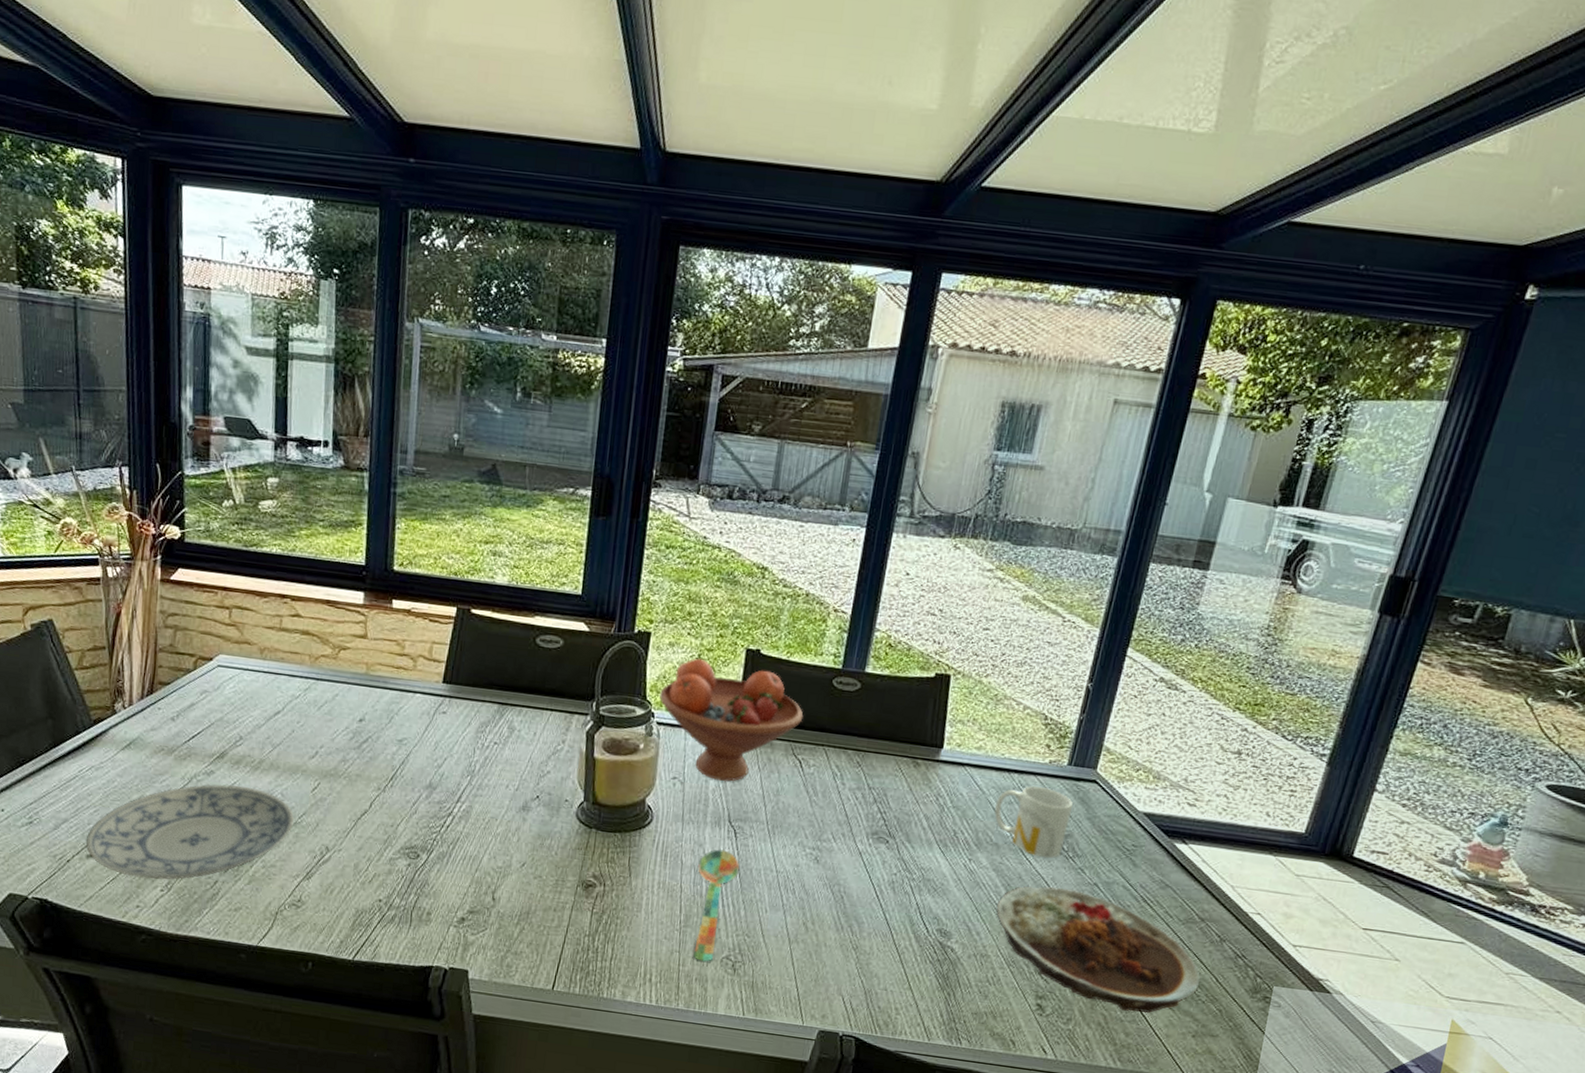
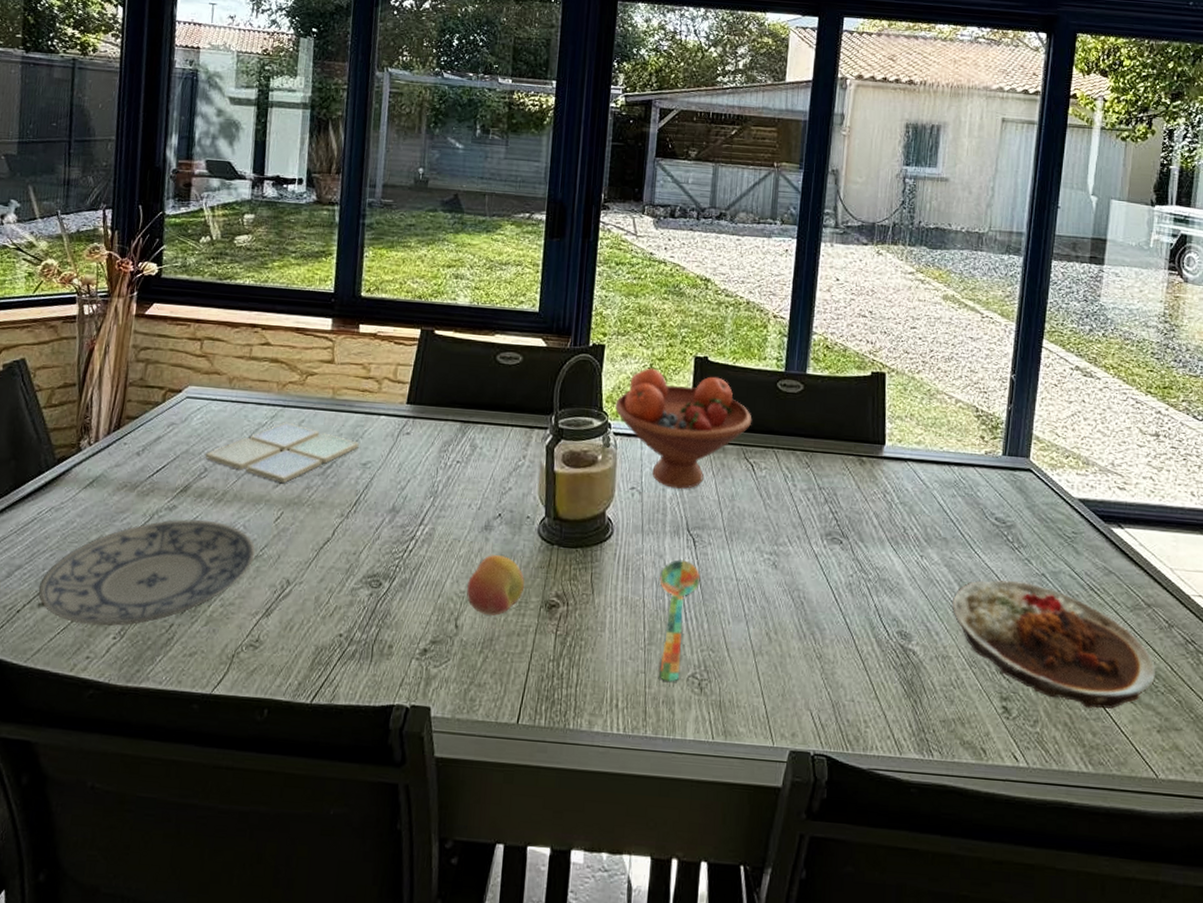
drink coaster: none [239,695,395,755] -> present [205,422,359,483]
fruit: none [504,834,562,891] -> present [467,555,525,616]
mug: present [994,786,1074,859] -> none [940,478,1013,551]

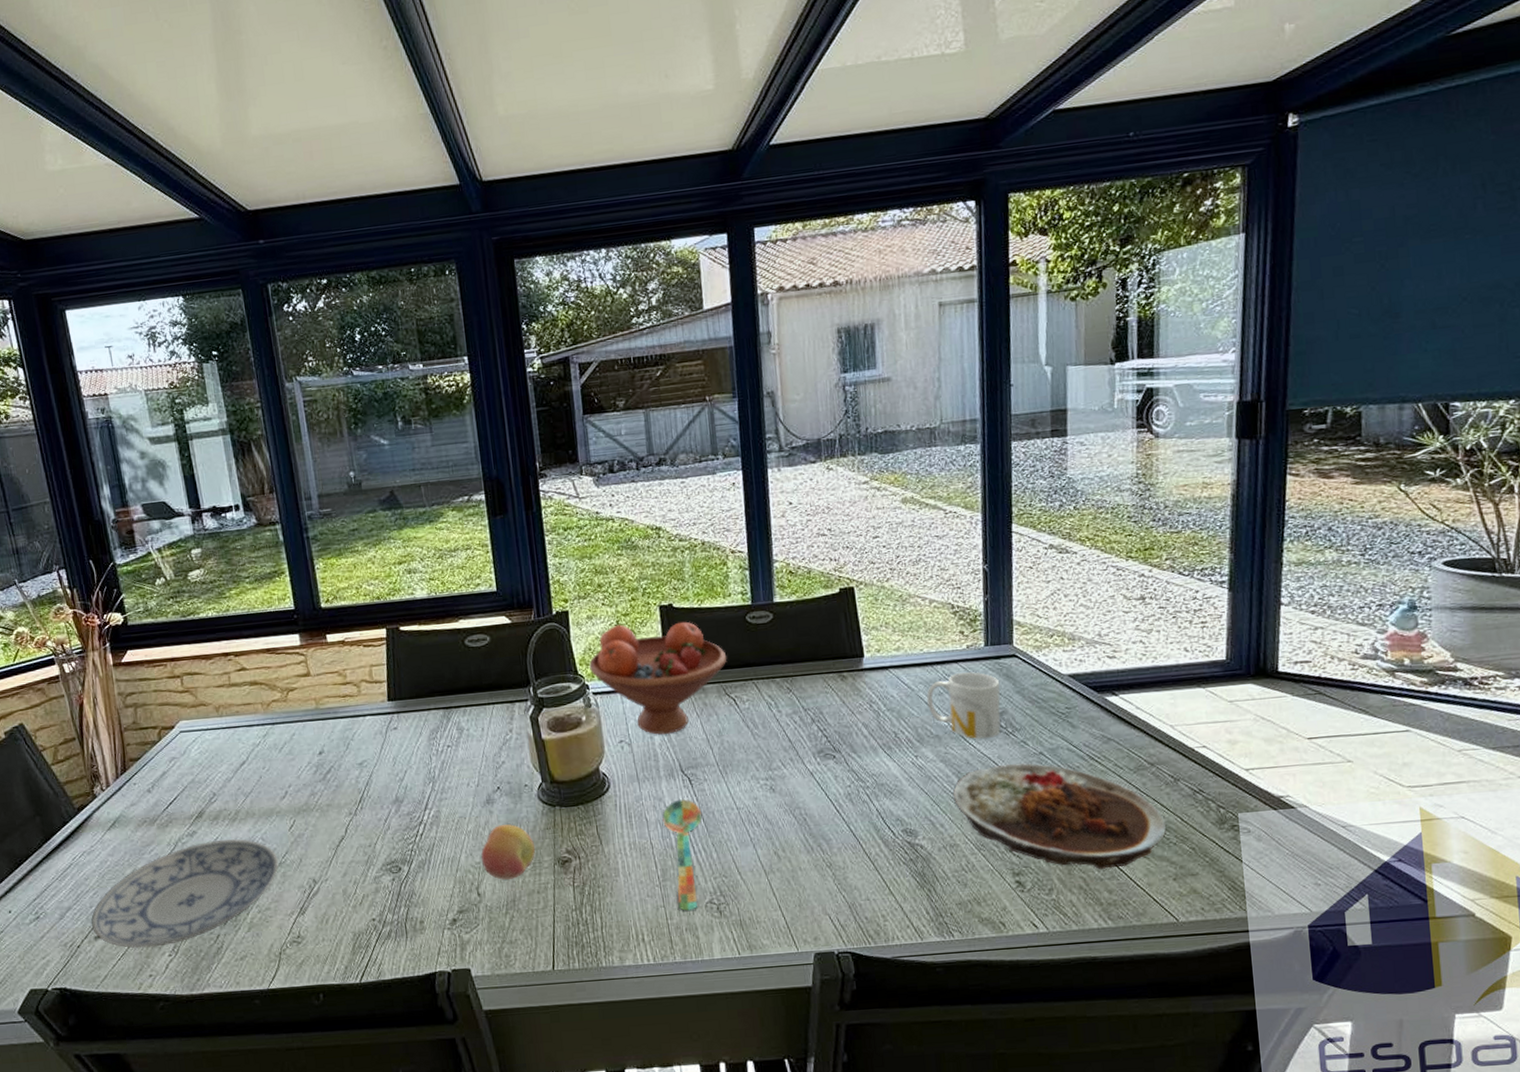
drink coaster: present [205,422,359,483] -> none [210,738,352,794]
mug: none [940,478,1013,551] -> present [927,672,1001,739]

